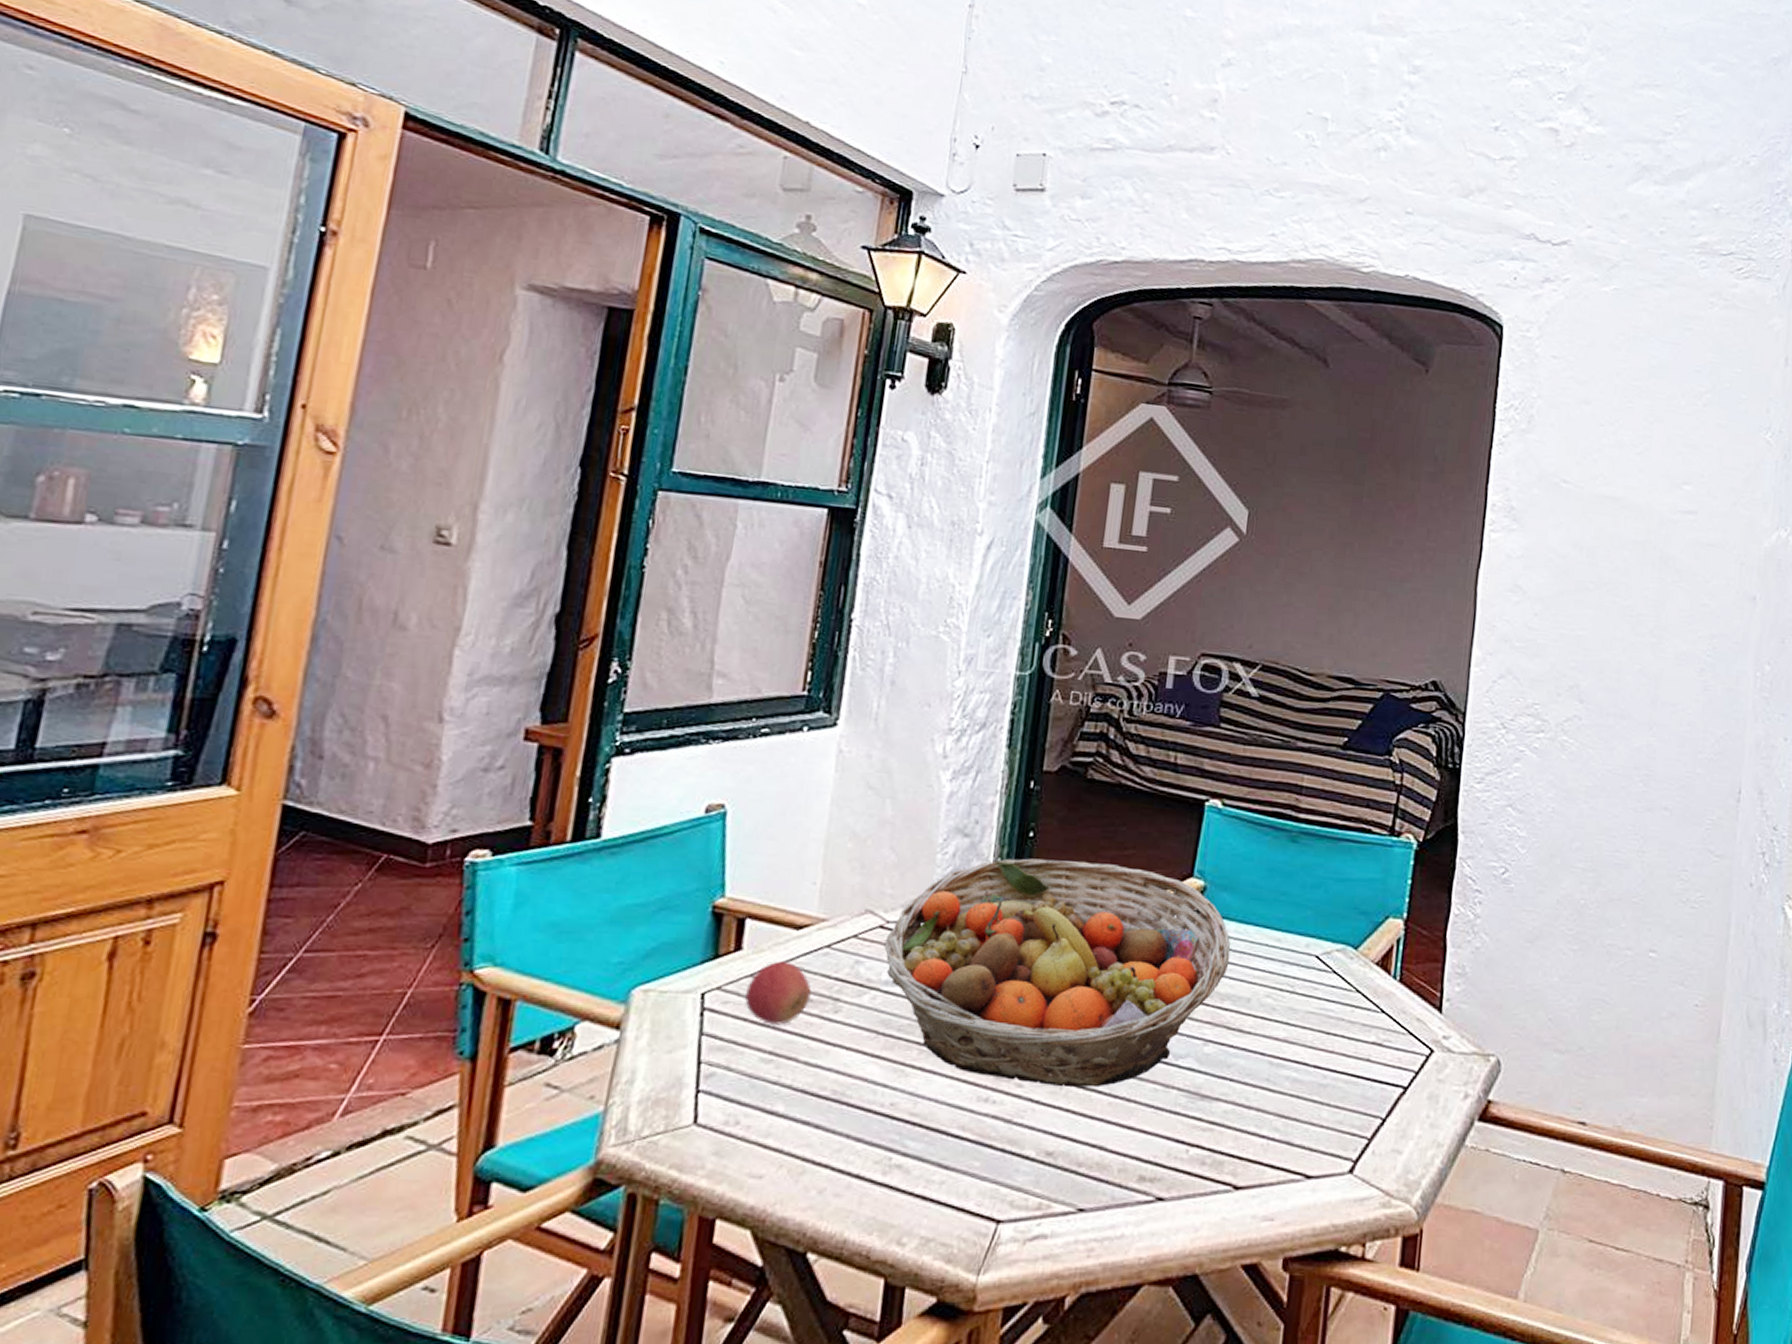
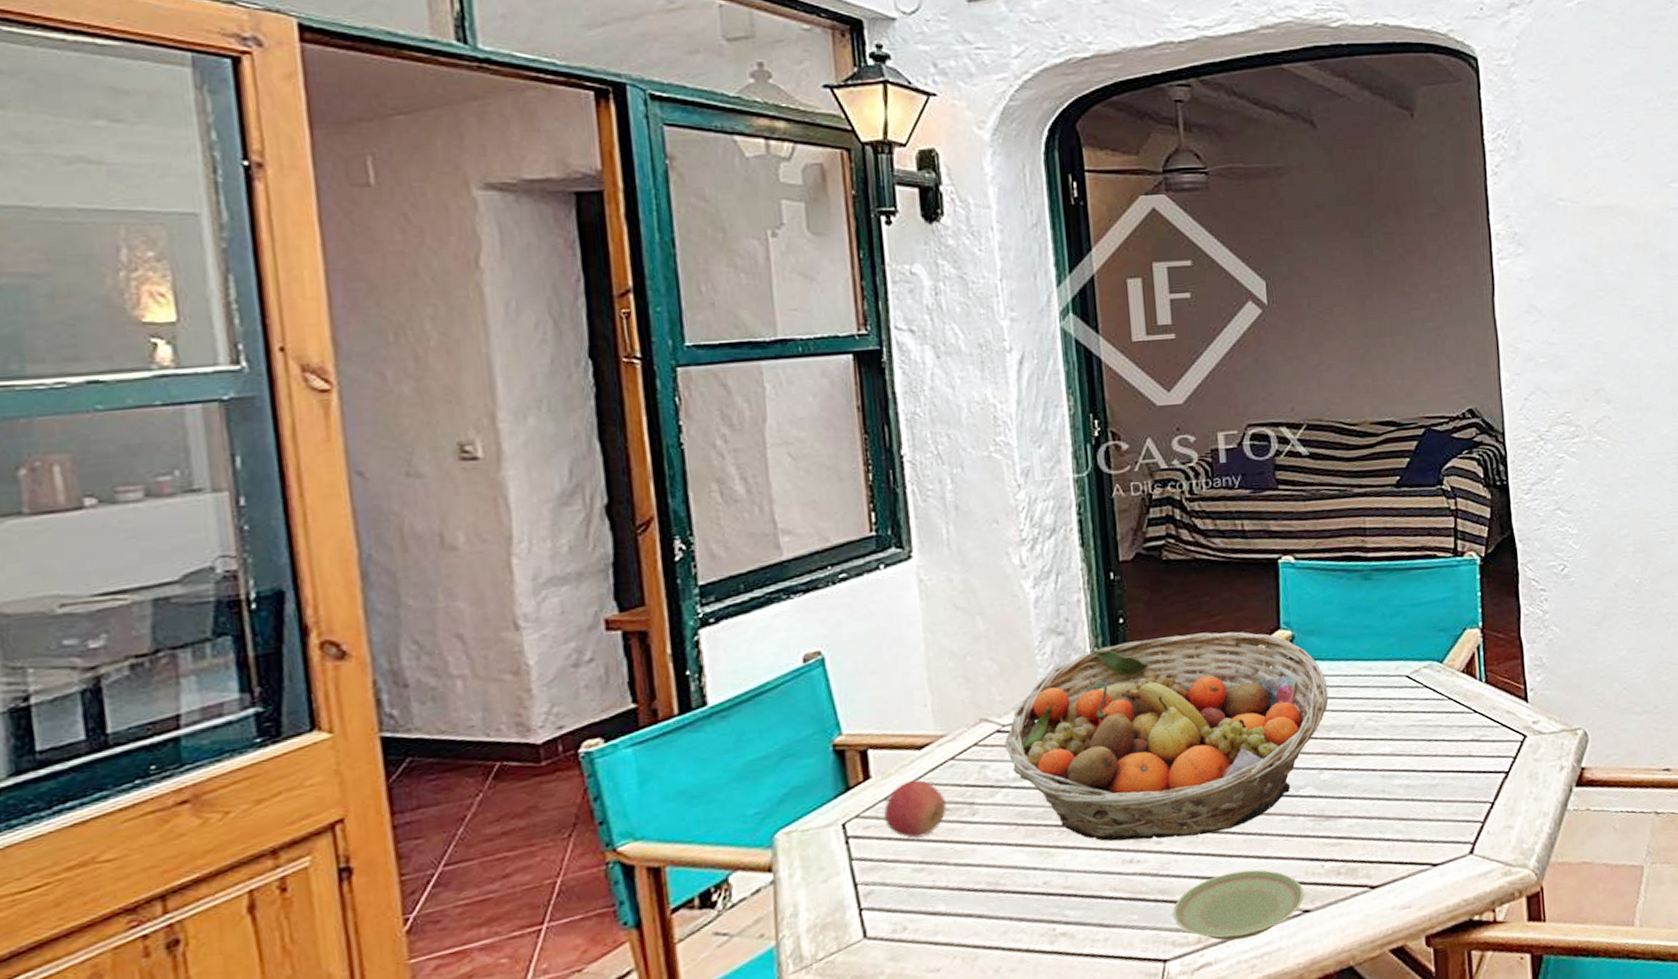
plate: none [1017,1136,1162,1216] -> present [1173,869,1304,941]

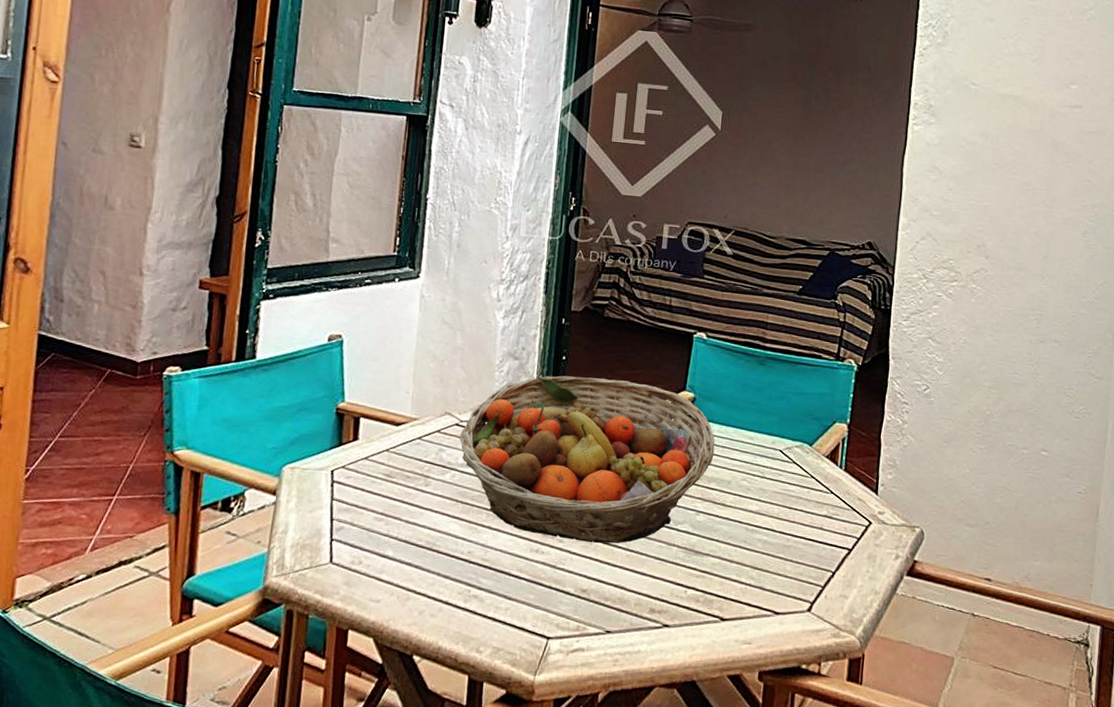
apple: present [883,779,947,839] -> none [361,448,409,494]
plate: present [1173,869,1304,941] -> none [561,579,667,636]

